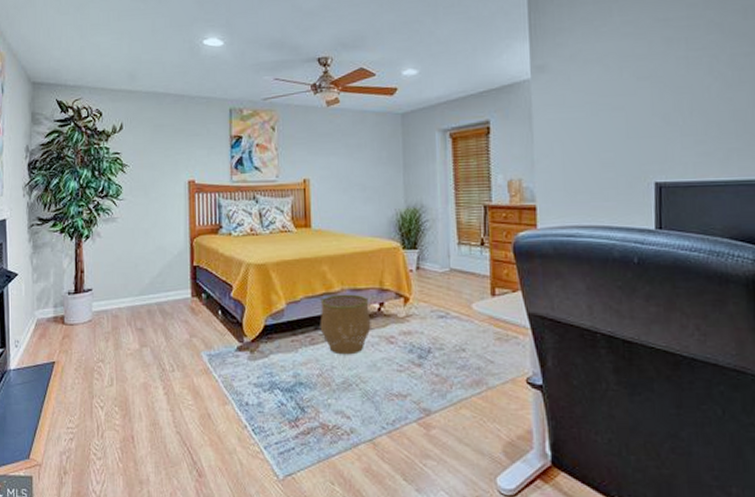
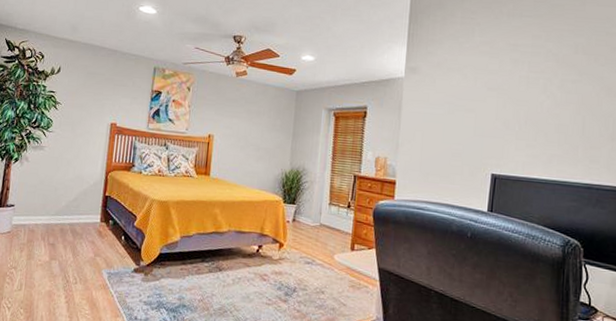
basket: present [320,294,371,355] -> none [206,234,250,286]

